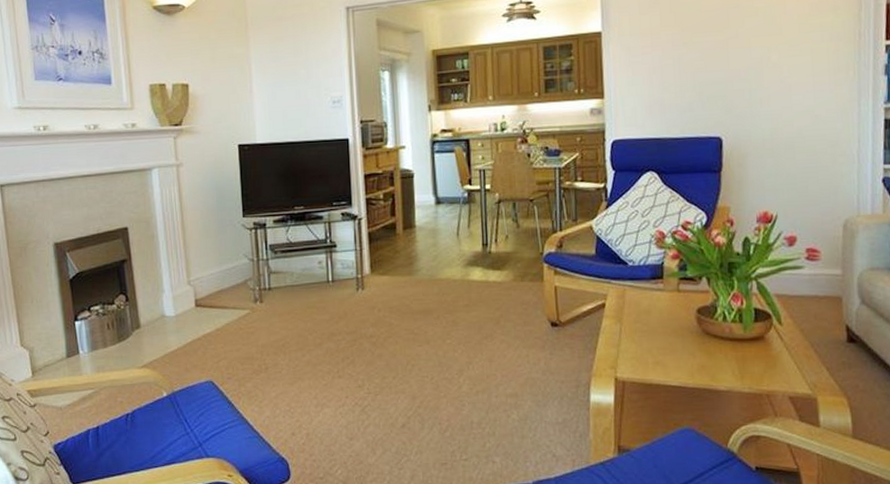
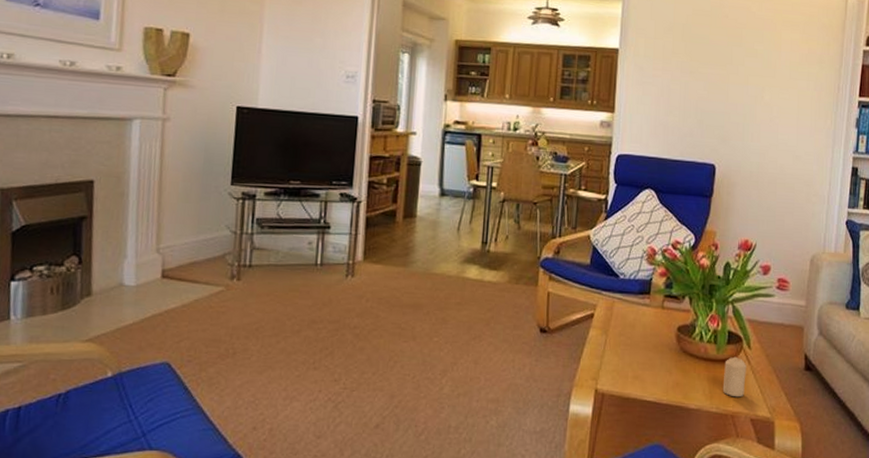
candle: none [753,334,780,376] -> present [722,356,747,398]

